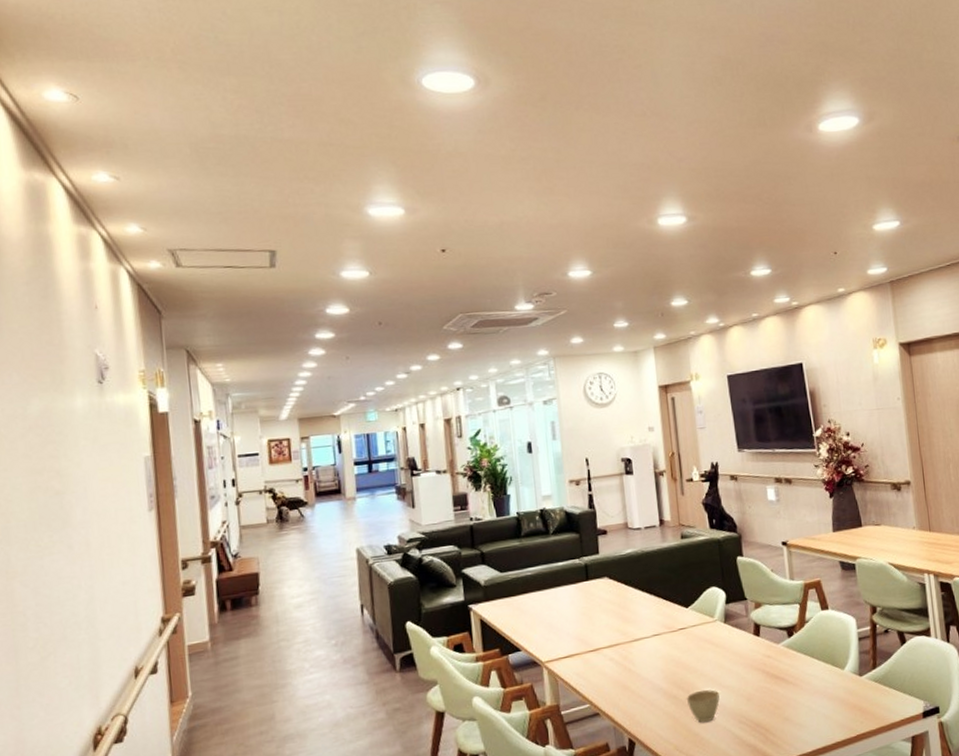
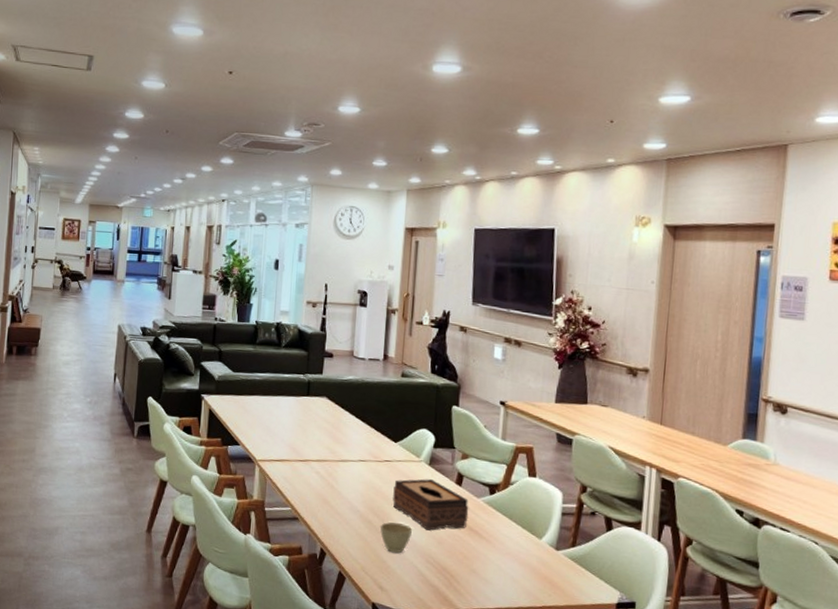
tissue box: none [693,636,772,690] -> present [393,479,469,531]

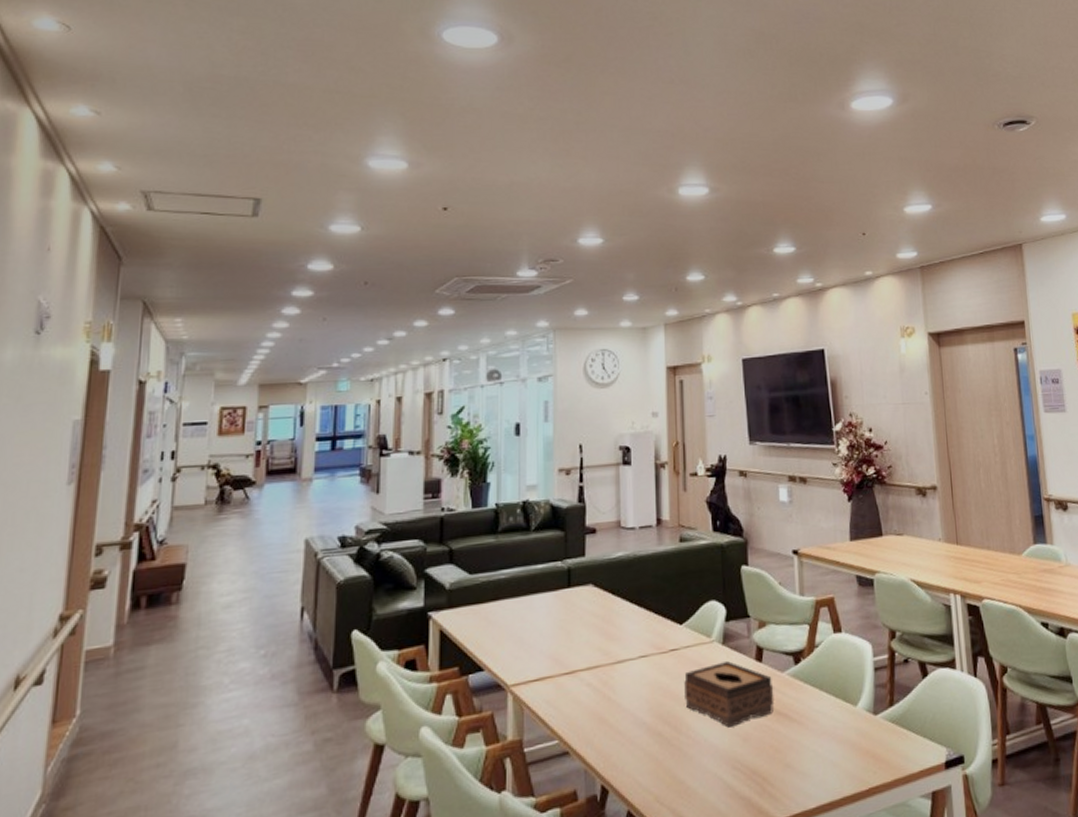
cup: present [380,522,412,554] -> none [672,726,711,769]

